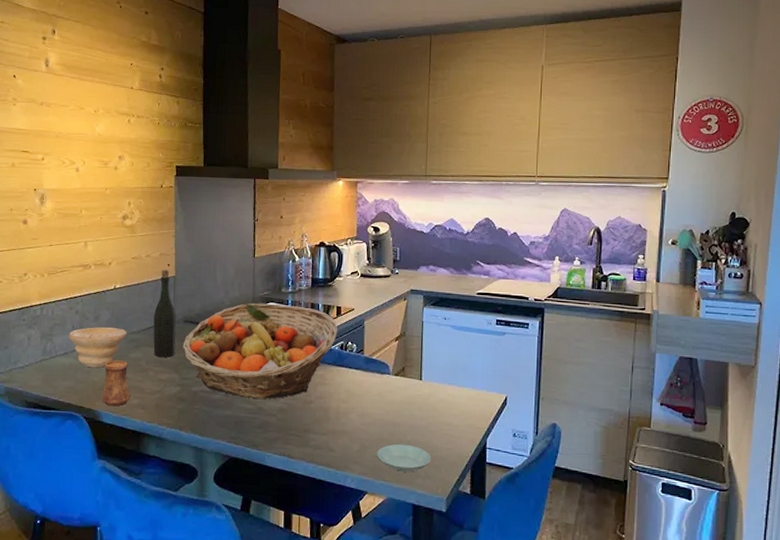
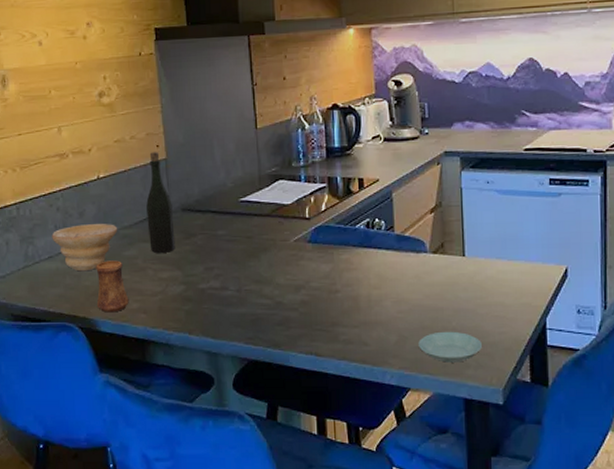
fruit basket: present [181,303,338,400] -> none [182,181,362,293]

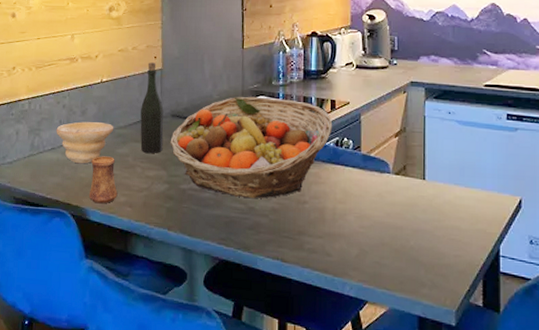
fruit basket: none [182,181,362,293] -> present [169,96,333,199]
saucer: present [418,331,482,363] -> none [378,249,437,281]

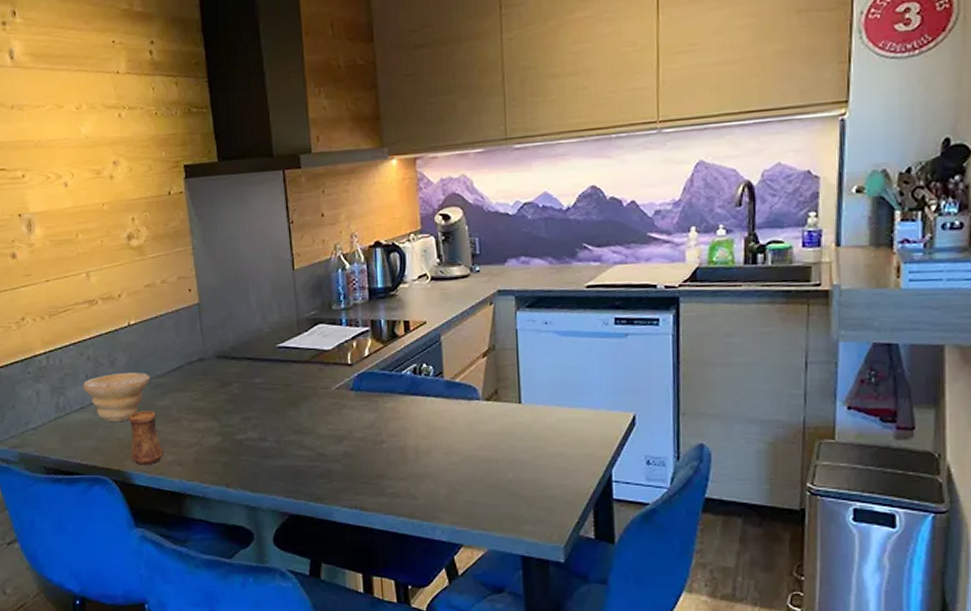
bottle: present [140,62,164,153] -> none [179,296,211,403]
fruit basket: present [169,96,333,199] -> none [217,324,408,444]

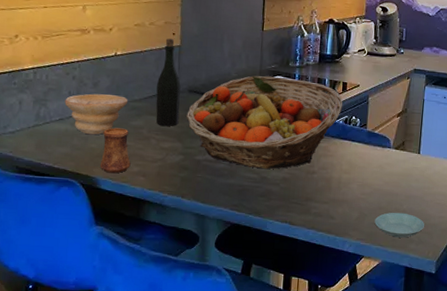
bottle: none [179,296,211,403] -> present [156,38,181,126]
fruit basket: none [217,324,408,444] -> present [185,76,343,170]
saucer: none [471,484,541,518] -> present [374,212,424,238]

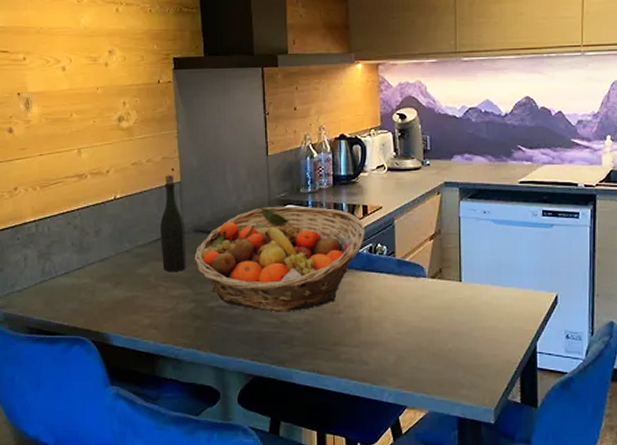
bowl: present [64,93,129,135] -> none [68,242,133,288]
cup: present [99,127,131,174] -> none [109,278,141,328]
saucer: present [374,212,424,238] -> none [416,352,475,383]

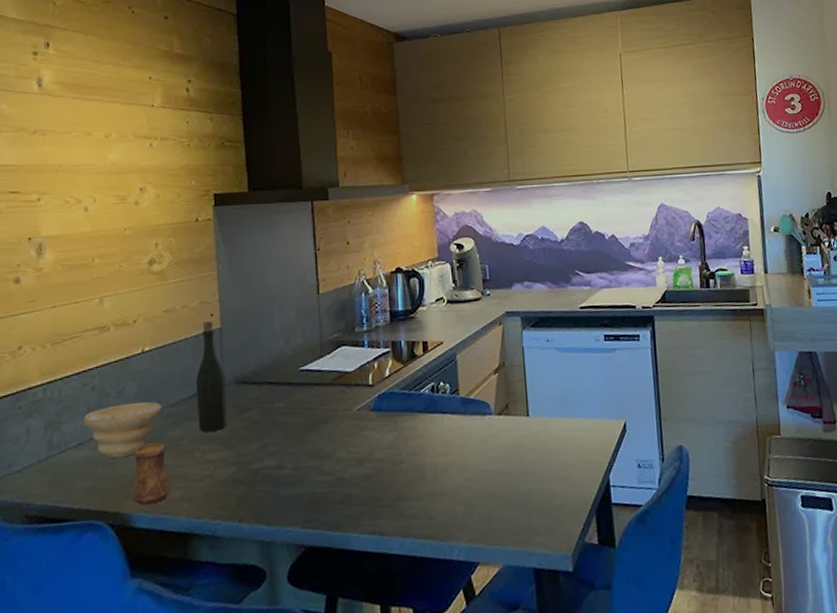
bowl: none [68,242,133,288] -> present [83,402,163,459]
cup: none [109,278,141,328] -> present [132,443,171,505]
fruit basket: present [193,206,366,312] -> none [234,346,427,468]

